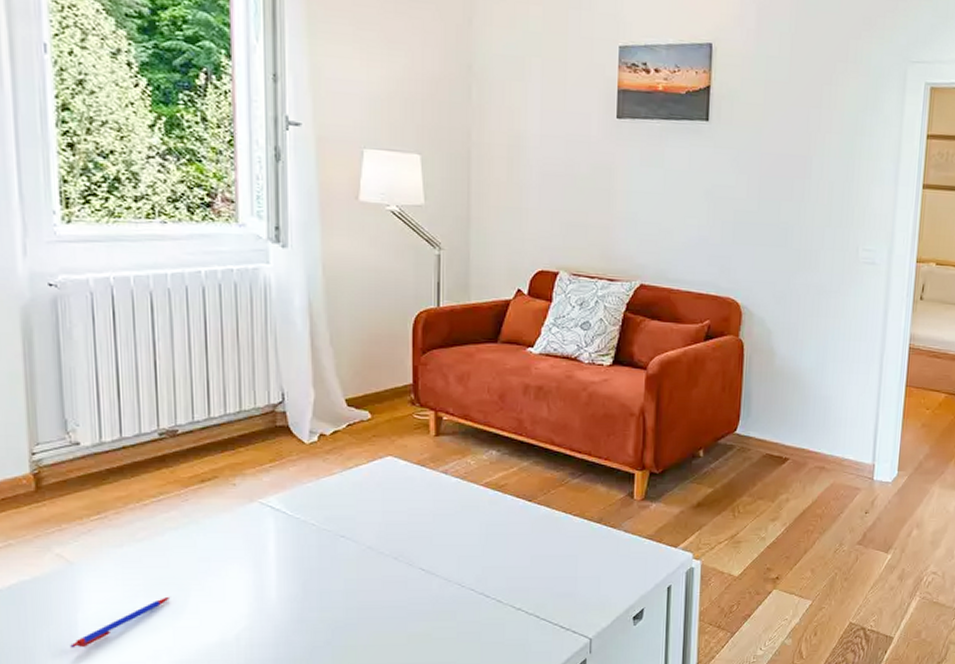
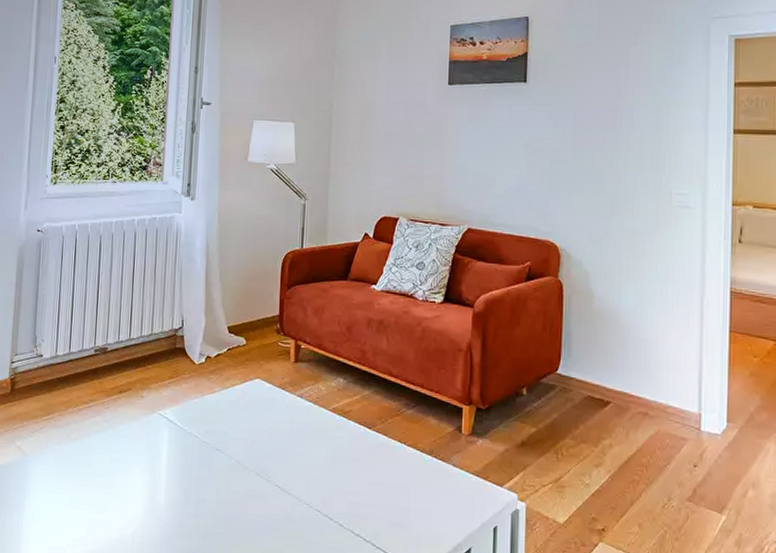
pen: present [70,596,171,648] -> none [17,491,89,530]

